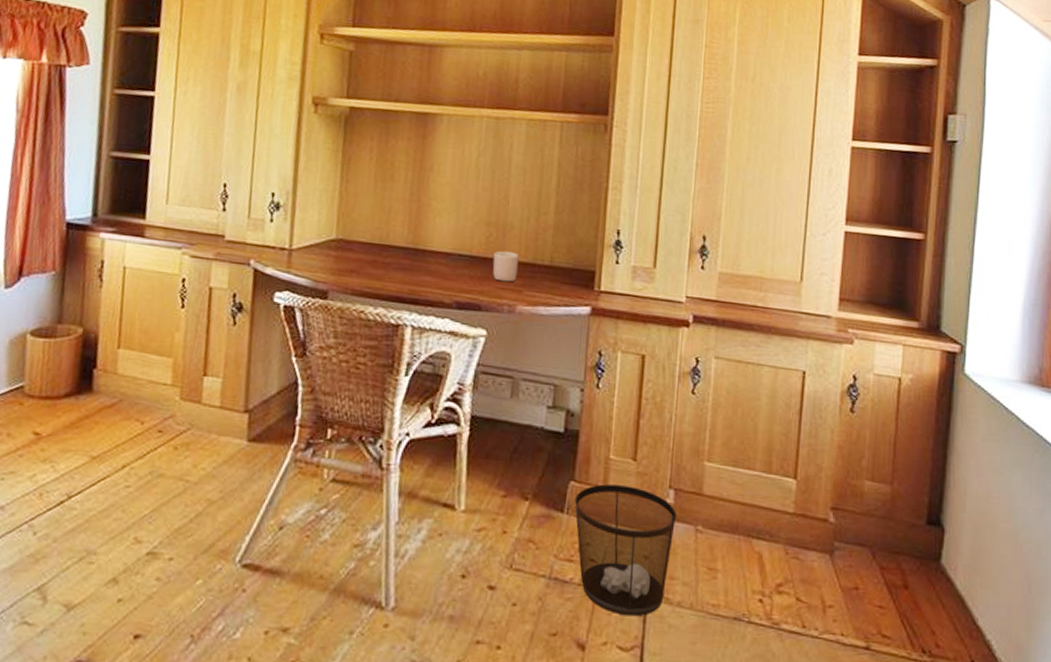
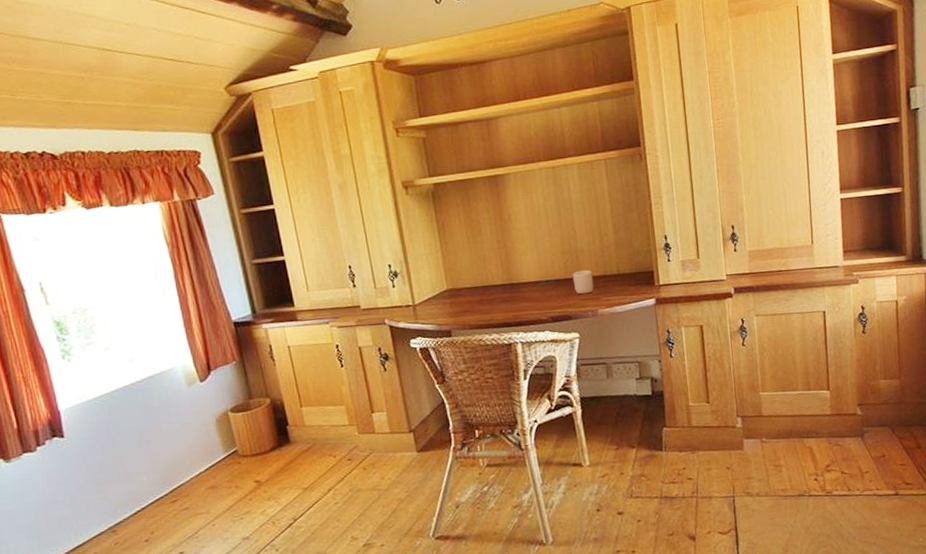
waste bin: present [575,484,677,617] -> none [669,421,746,511]

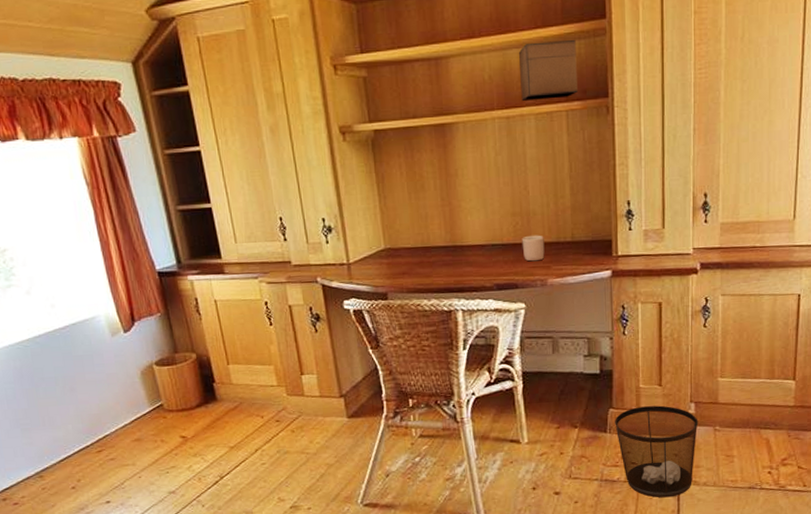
decorative box: none [559,98,613,153] -> present [518,39,578,102]
waste bin: none [669,421,746,511] -> present [615,405,699,498]

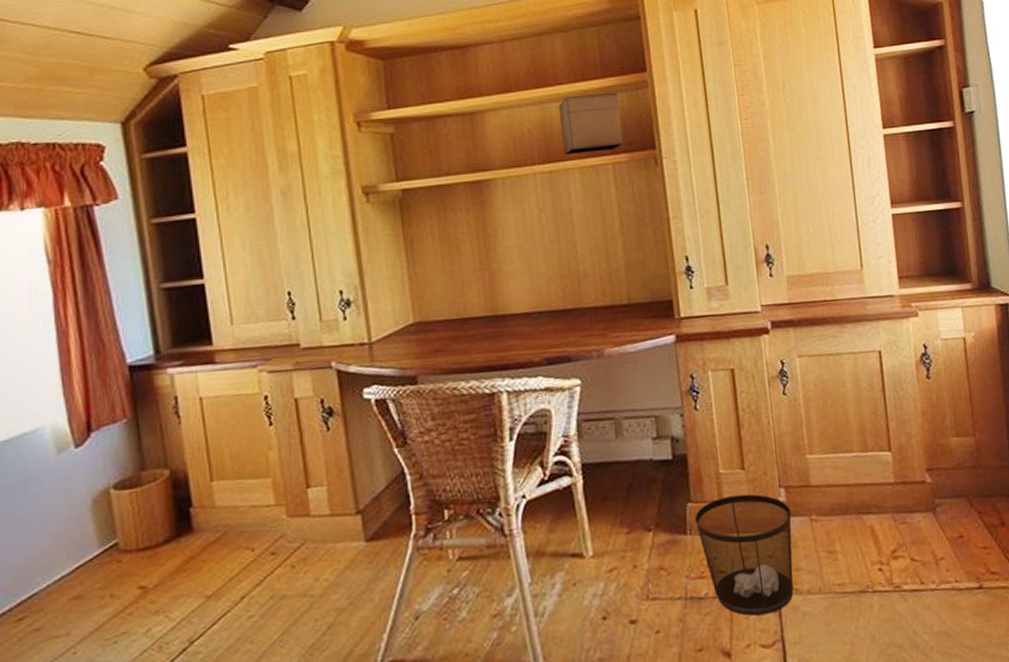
mug: present [522,235,545,262] -> none [572,298,600,330]

